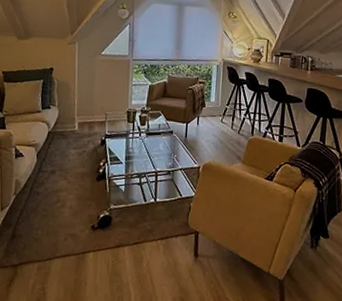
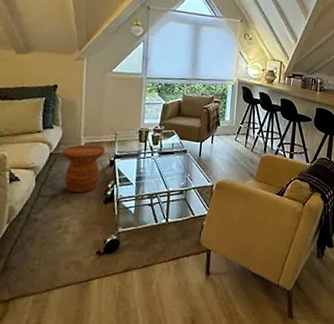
side table: none [59,124,97,170] -> present [62,144,106,194]

